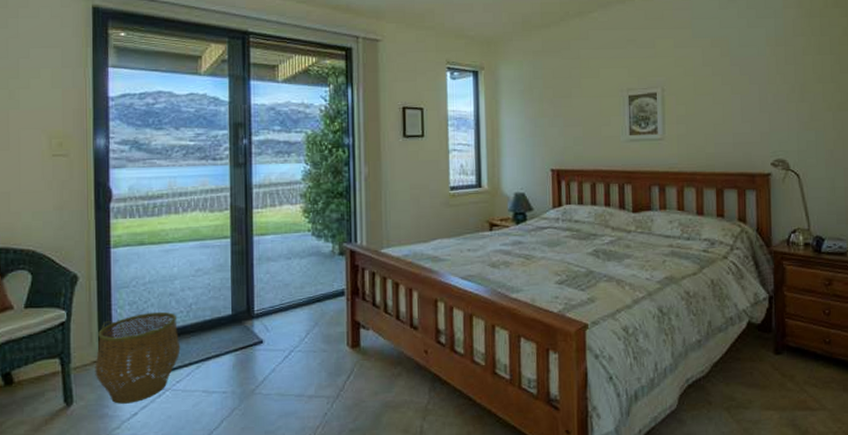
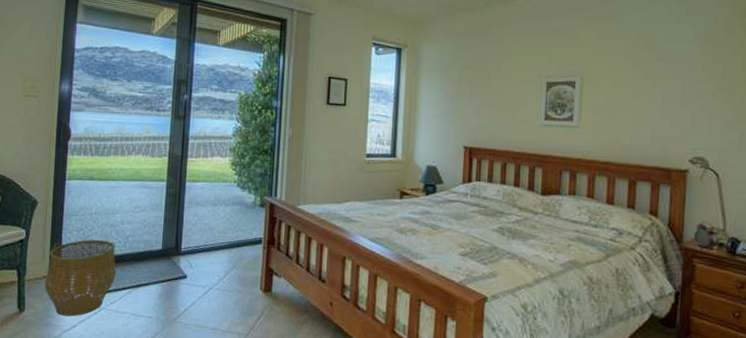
alarm clock: none [781,223,805,251] -> present [693,221,720,250]

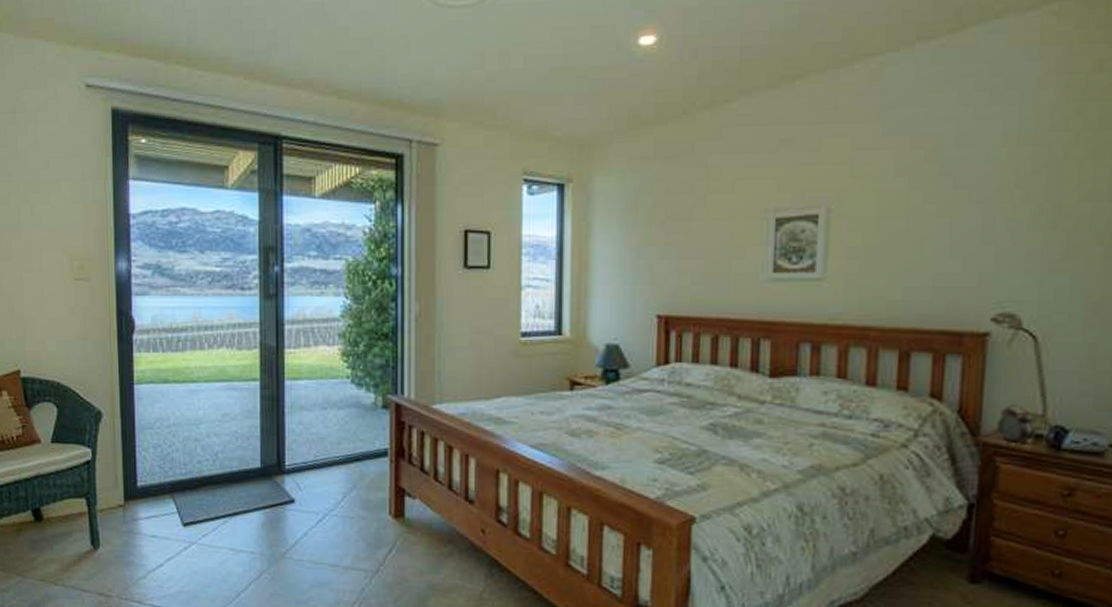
basket: present [44,239,117,317] -> none [120,457,207,554]

